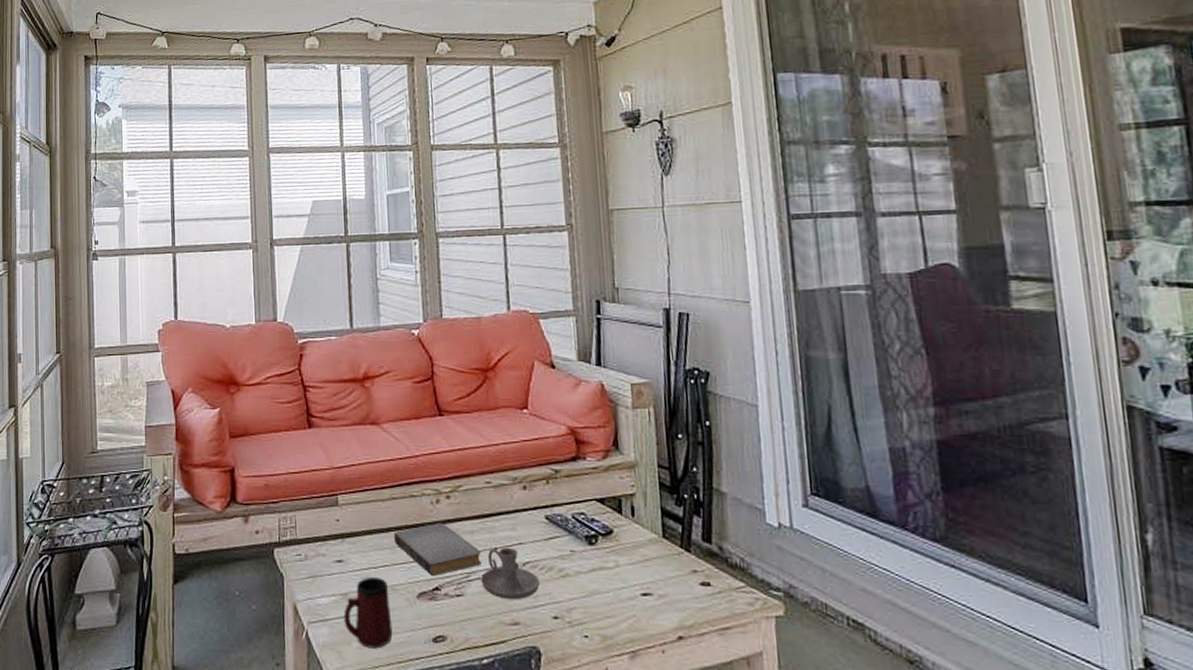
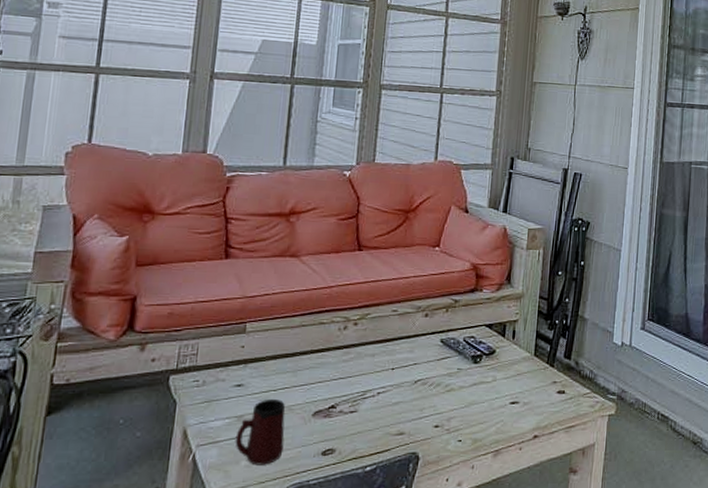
book: present [393,523,482,577] -> none [297,347,379,396]
candle holder: present [481,547,540,600] -> none [375,367,428,413]

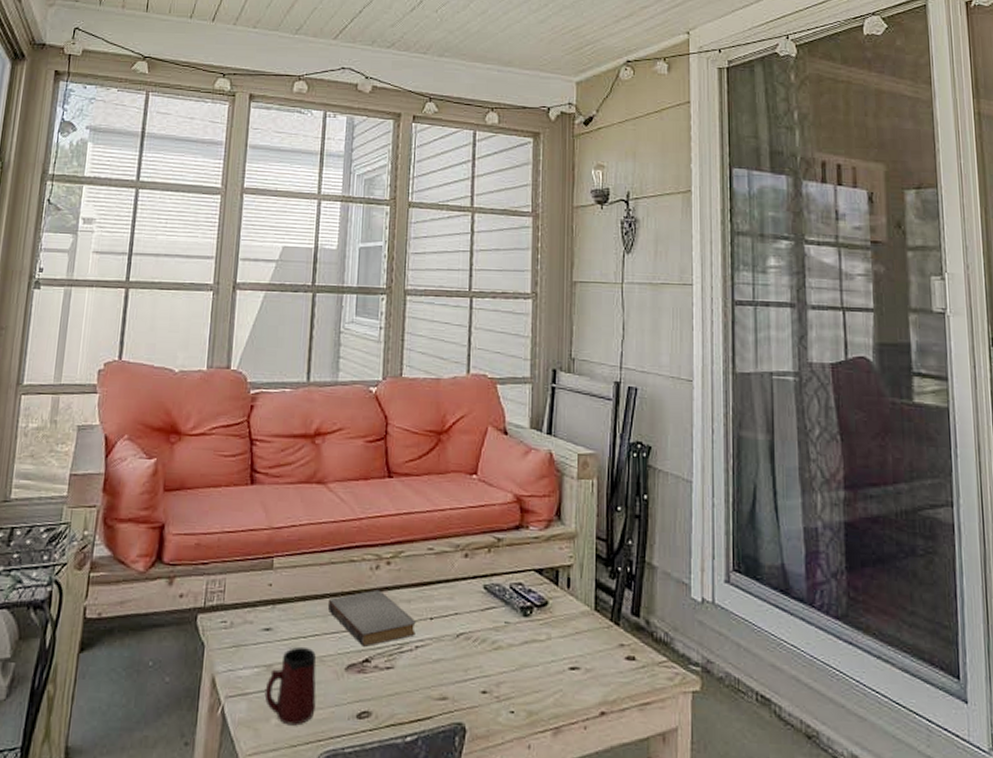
book: none [297,347,379,396] -> present [327,590,416,648]

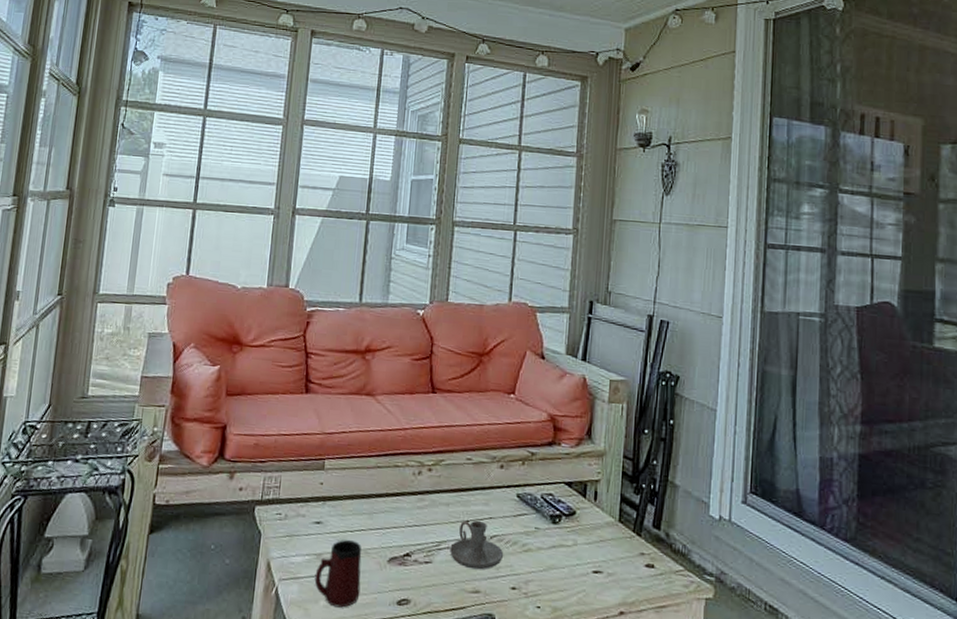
book: present [327,590,416,648] -> none [373,493,453,544]
candle holder: none [413,617,472,673] -> present [450,520,504,570]

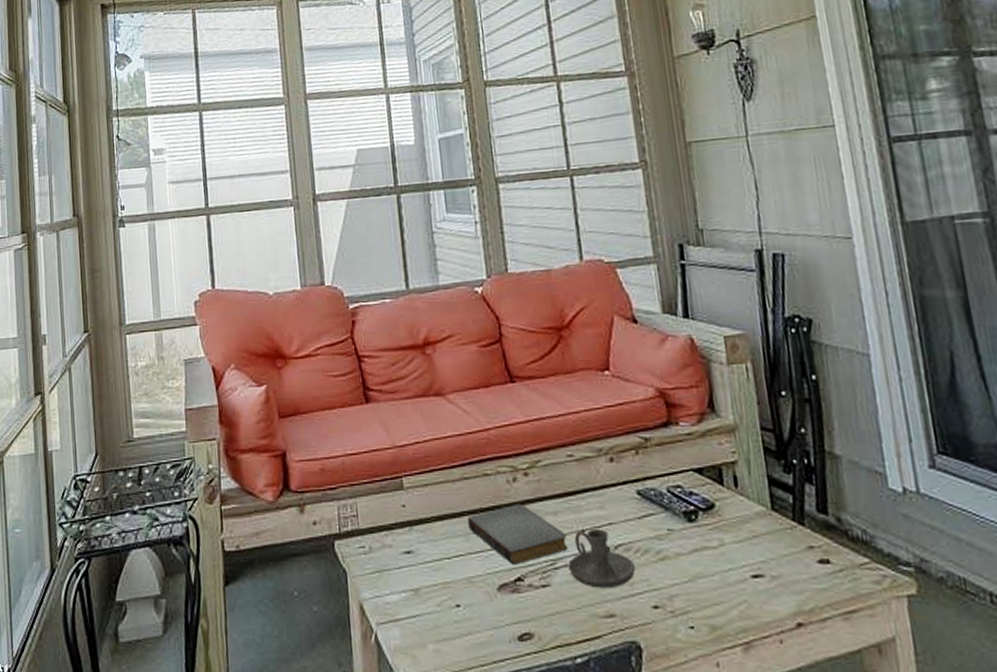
mug: present [314,539,362,608] -> none [416,568,473,651]
book: none [373,493,453,544] -> present [467,504,568,566]

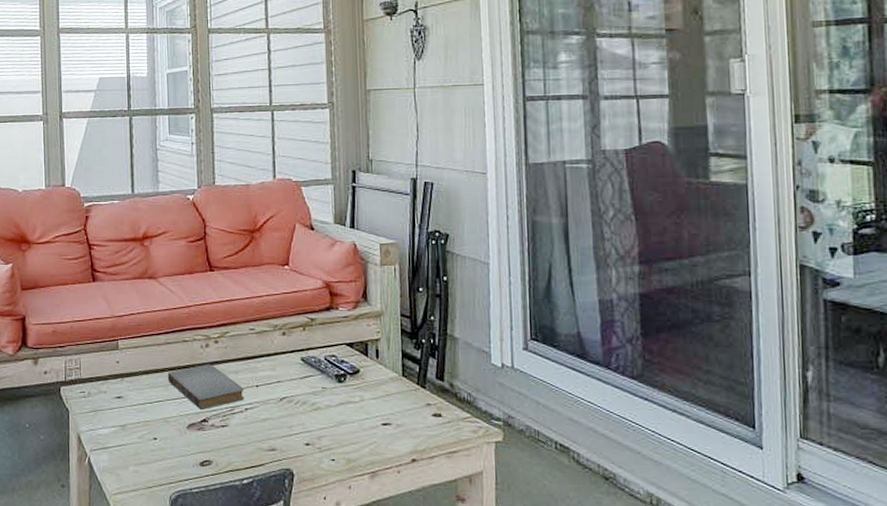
candle holder: present [568,528,636,589] -> none [243,384,295,430]

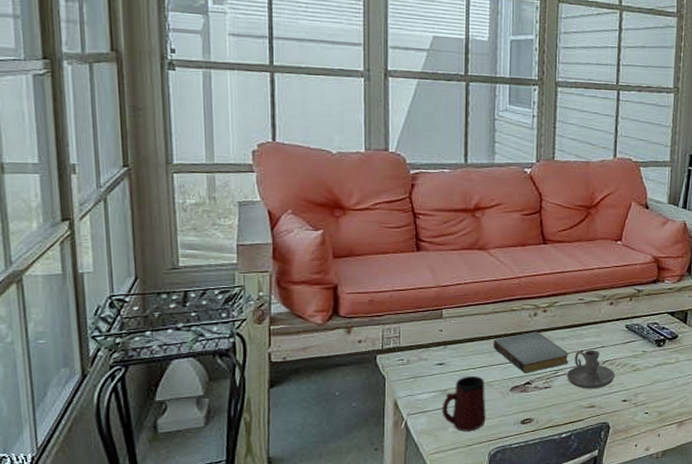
mug: none [122,410,165,472] -> present [442,375,486,432]
candle holder: none [243,384,295,430] -> present [567,349,616,389]

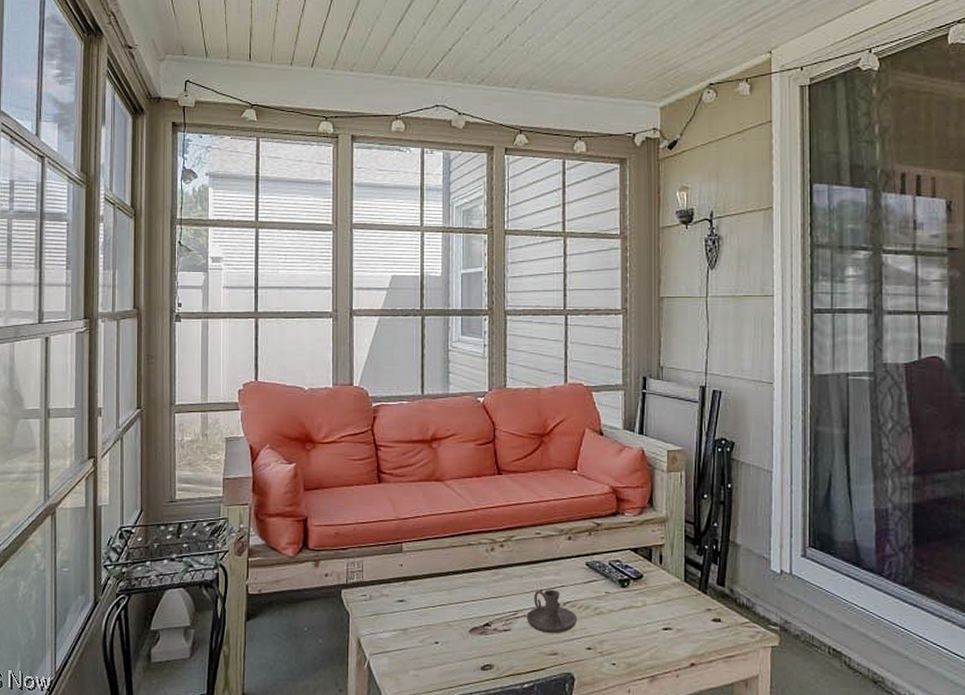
mug: present [442,375,486,432] -> none [402,614,446,676]
book: present [493,331,569,374] -> none [451,568,528,615]

